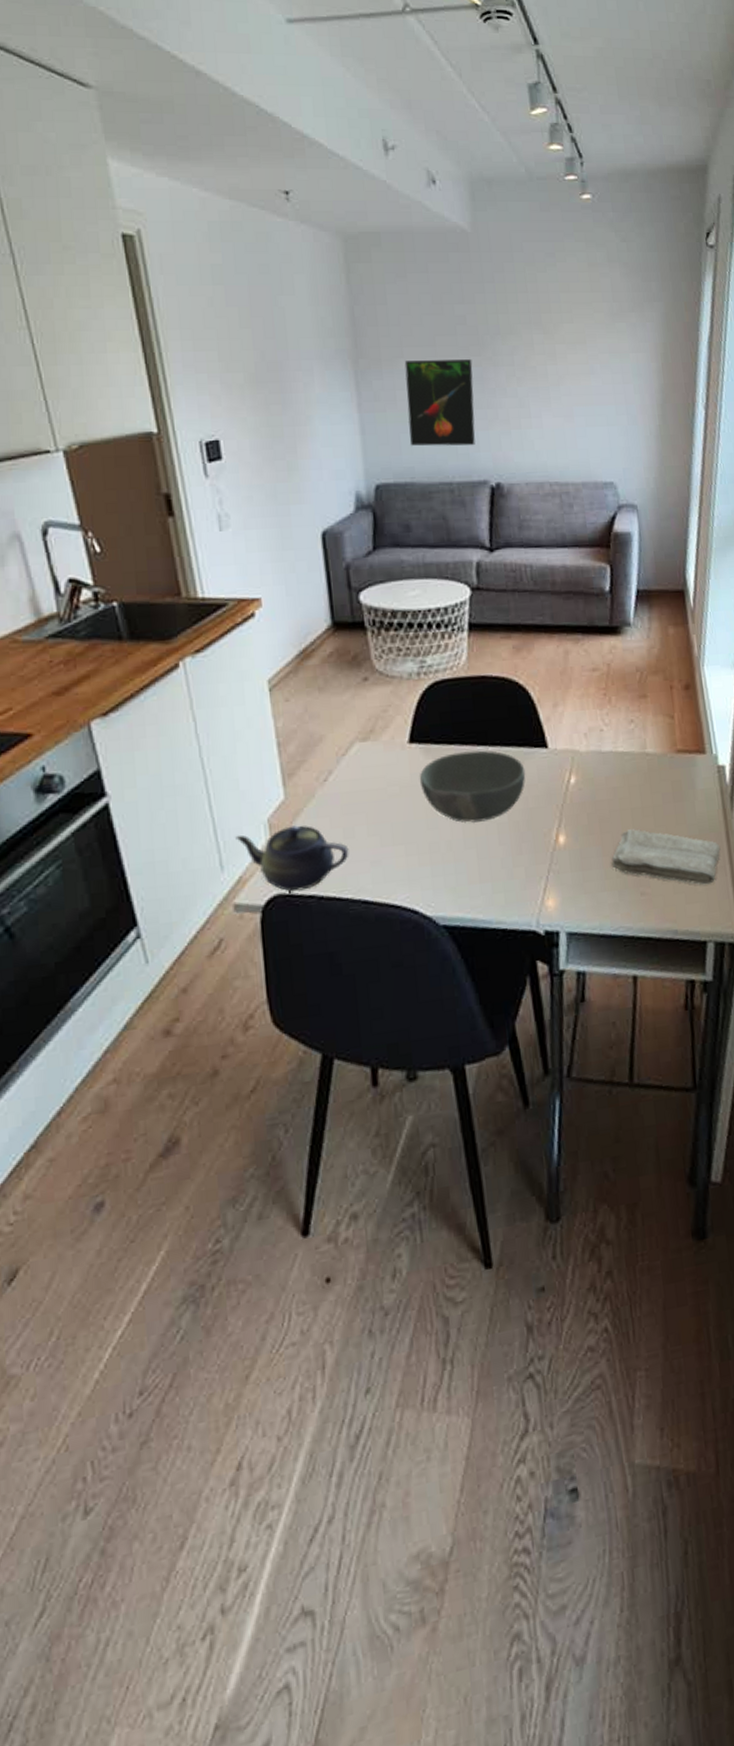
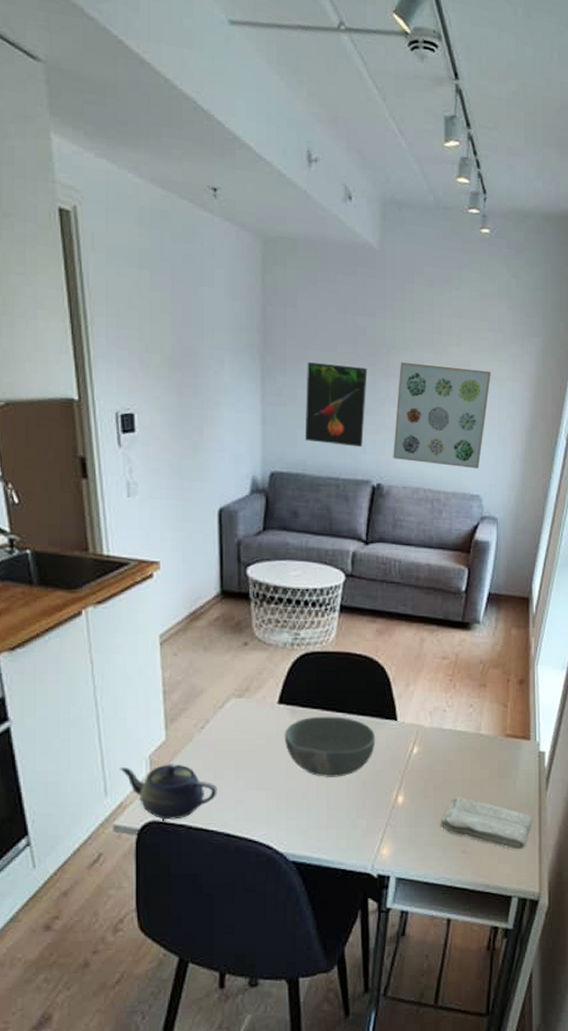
wall art: none [507,345,611,454] -> present [393,362,491,468]

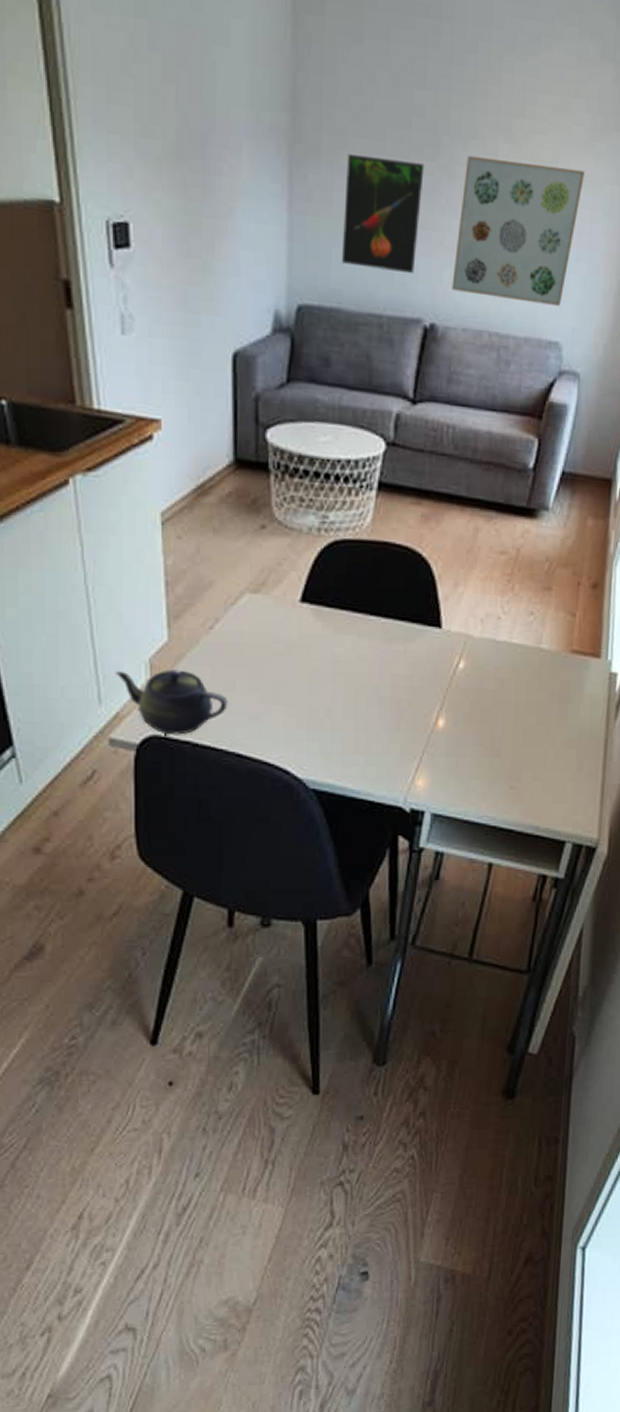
bowl: present [284,716,376,777] -> none [306,619,415,694]
washcloth: present [440,797,533,850] -> none [486,723,597,788]

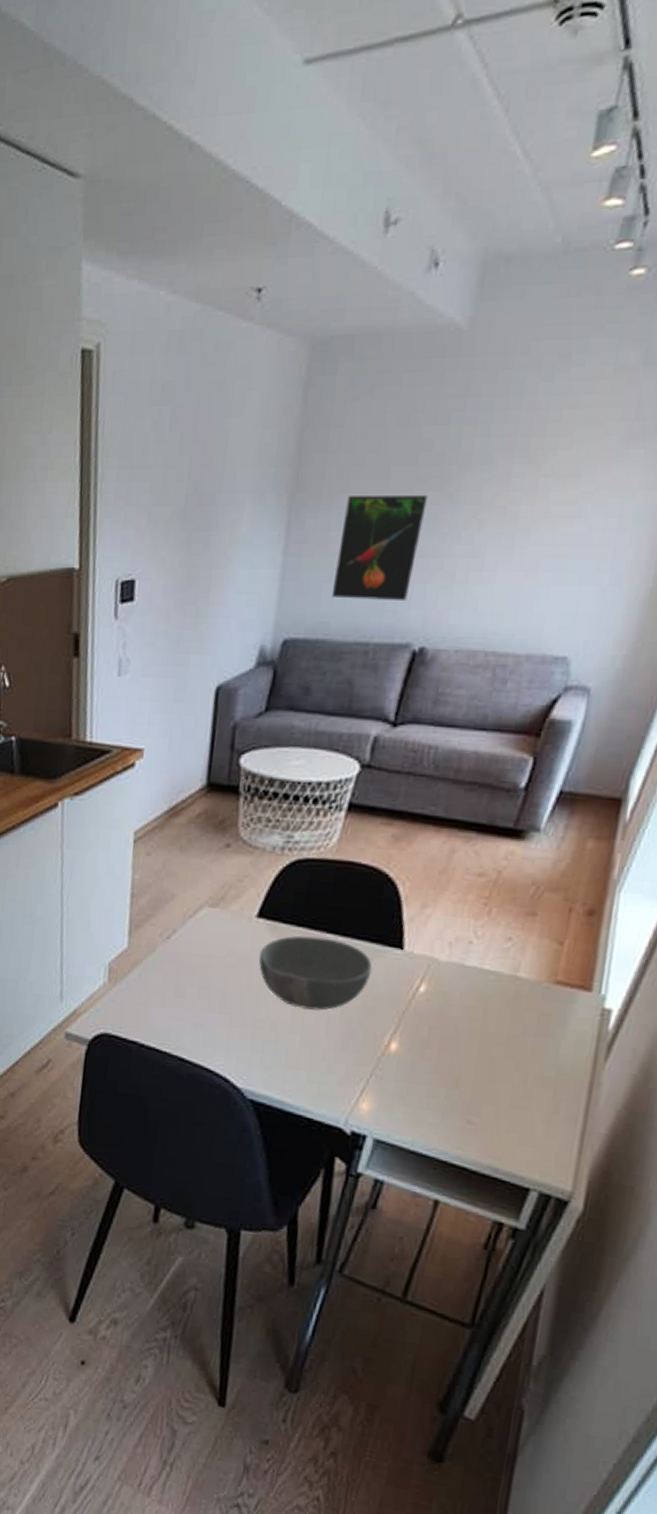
teapot: present [116,669,228,735] -> none [78,972,177,1035]
bowl: none [306,619,415,694] -> present [258,935,373,1011]
wall art: present [452,156,585,306] -> none [446,479,614,620]

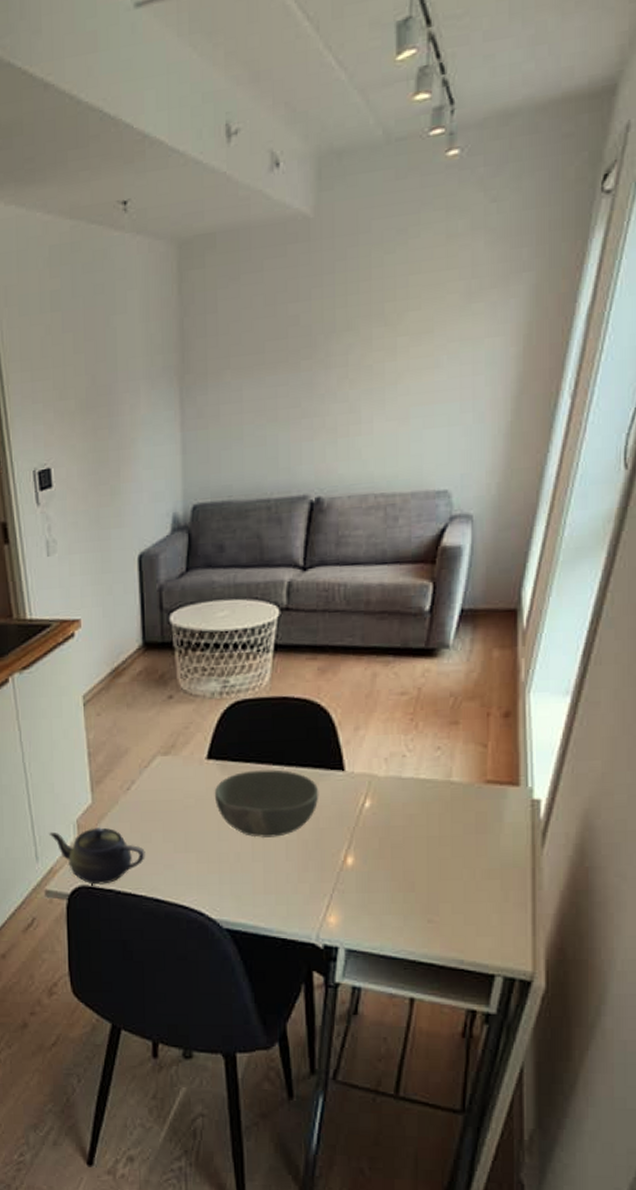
teapot: none [78,972,177,1035] -> present [49,827,145,885]
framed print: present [331,496,428,602] -> none [229,364,302,463]

